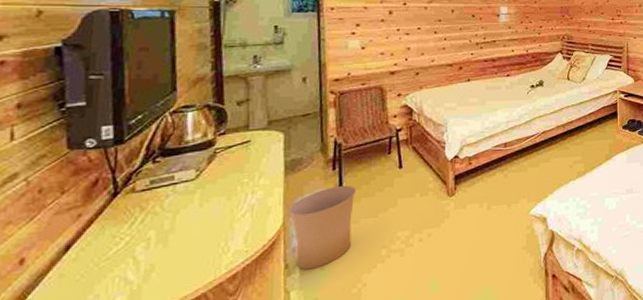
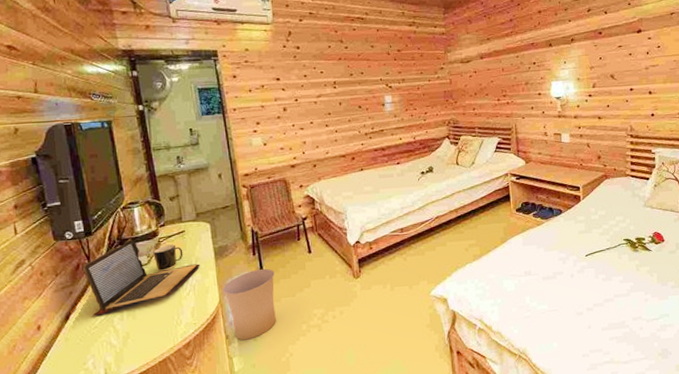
laptop: none [101,148,265,245] -> present [82,238,201,316]
mug: none [204,156,245,189] -> present [153,244,183,272]

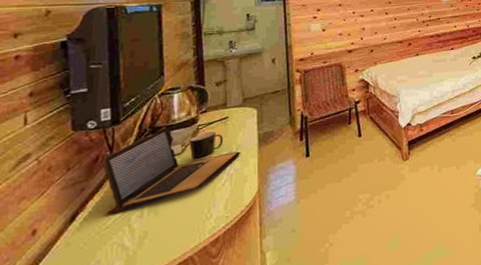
waste bin: present [222,268,276,340] -> none [262,154,321,233]

